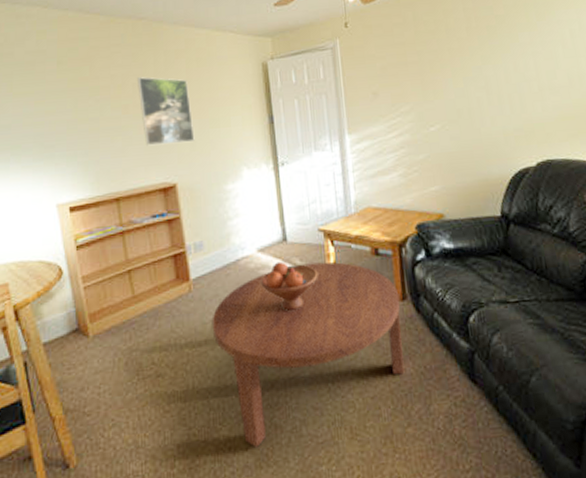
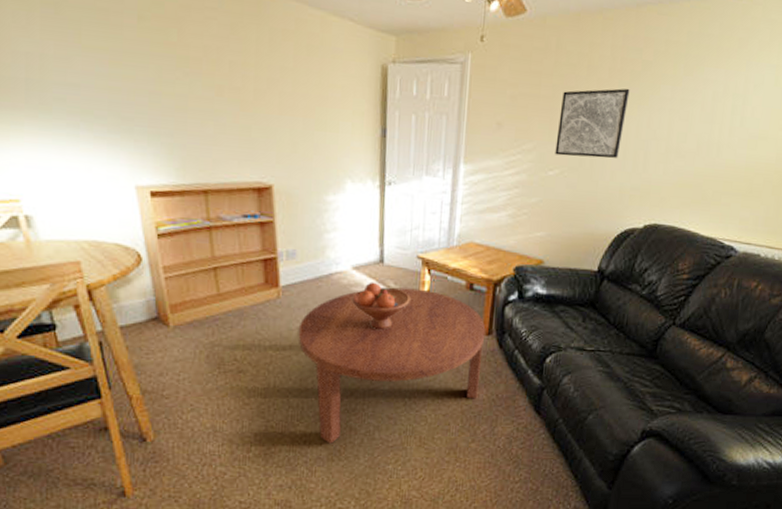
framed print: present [137,77,195,146] -> none [235,55,297,141]
wall art: none [428,41,494,112] -> present [555,88,630,159]

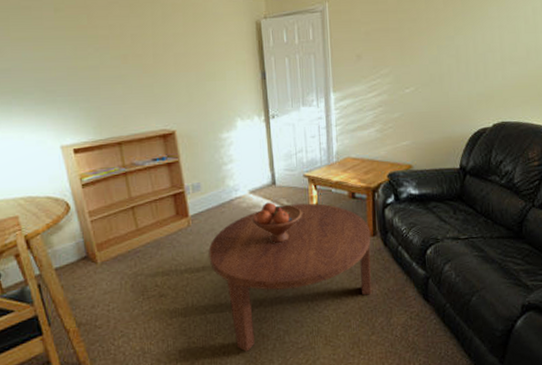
wall art: present [555,88,630,159] -> none [407,13,463,75]

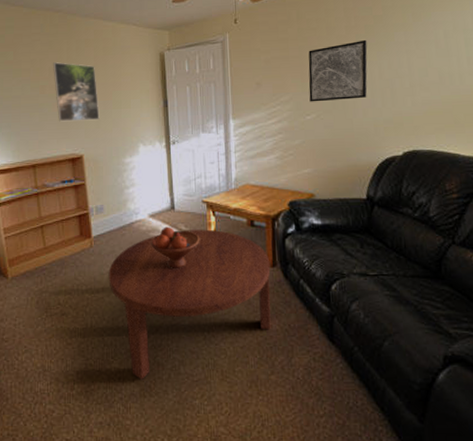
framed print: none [136,28,192,95] -> present [53,62,100,122]
wall art: none [407,13,463,75] -> present [308,39,368,102]

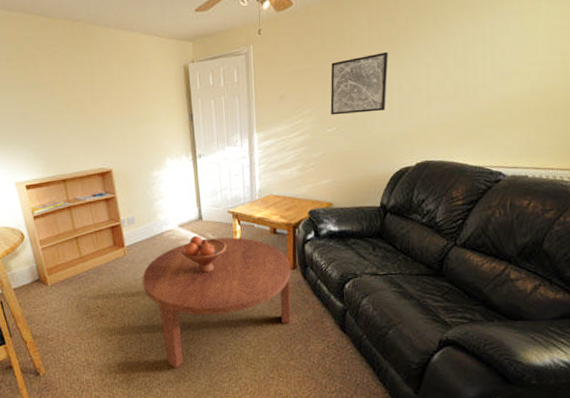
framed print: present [53,62,100,122] -> none [76,75,126,137]

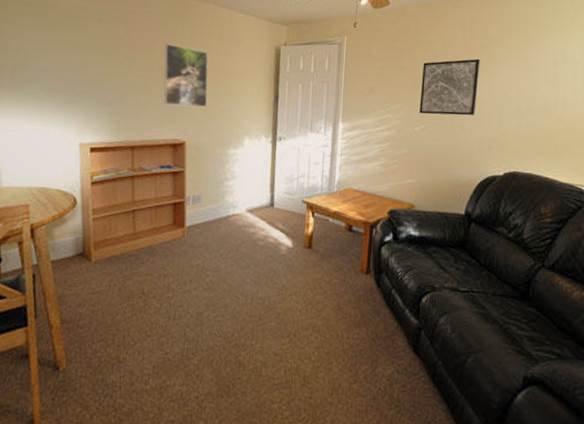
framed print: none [76,75,126,137] -> present [163,44,208,107]
coffee table: present [142,237,291,368] -> none [197,228,364,379]
fruit bowl: present [181,235,227,273] -> none [245,223,297,267]

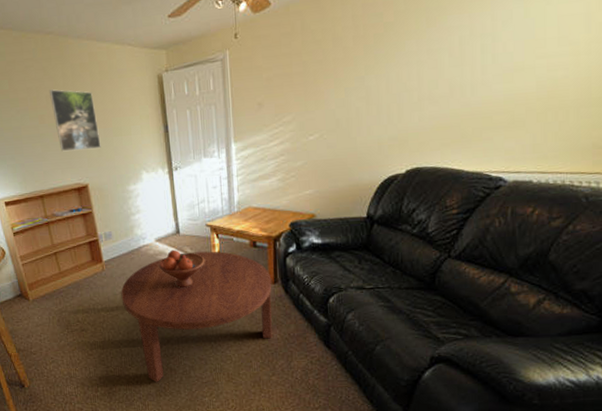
coffee table: none [197,228,364,379] -> present [121,251,273,382]
fruit bowl: none [245,223,297,267] -> present [159,249,205,288]
wall art: present [419,58,480,116] -> none [312,50,376,122]

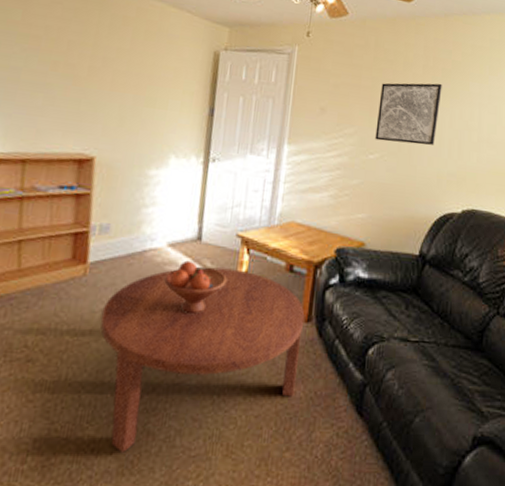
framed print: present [49,89,101,152] -> none [69,35,130,116]
wall art: none [312,50,376,122] -> present [375,83,442,145]

